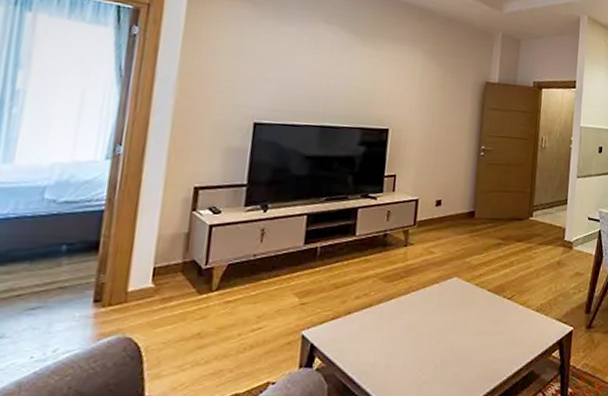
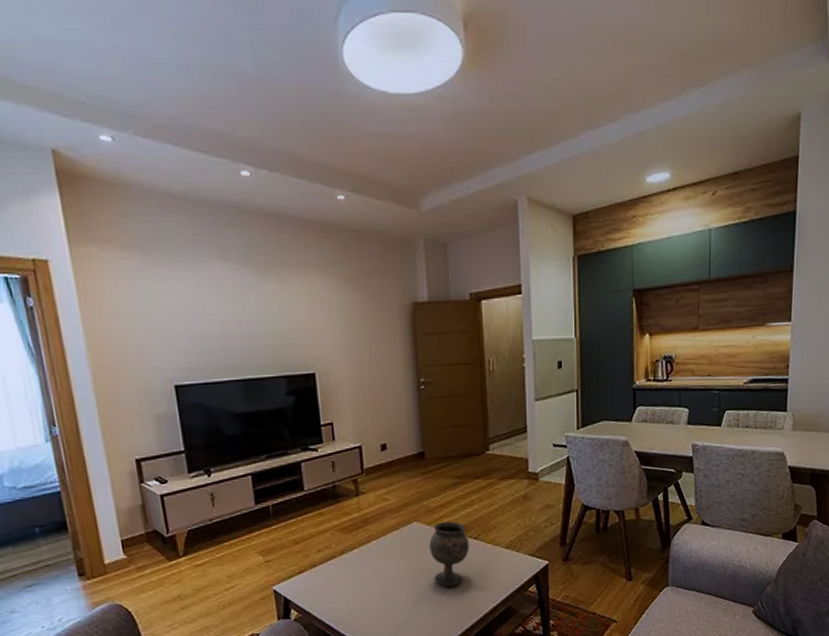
goblet: none [465,279,504,346] -> present [429,521,470,587]

